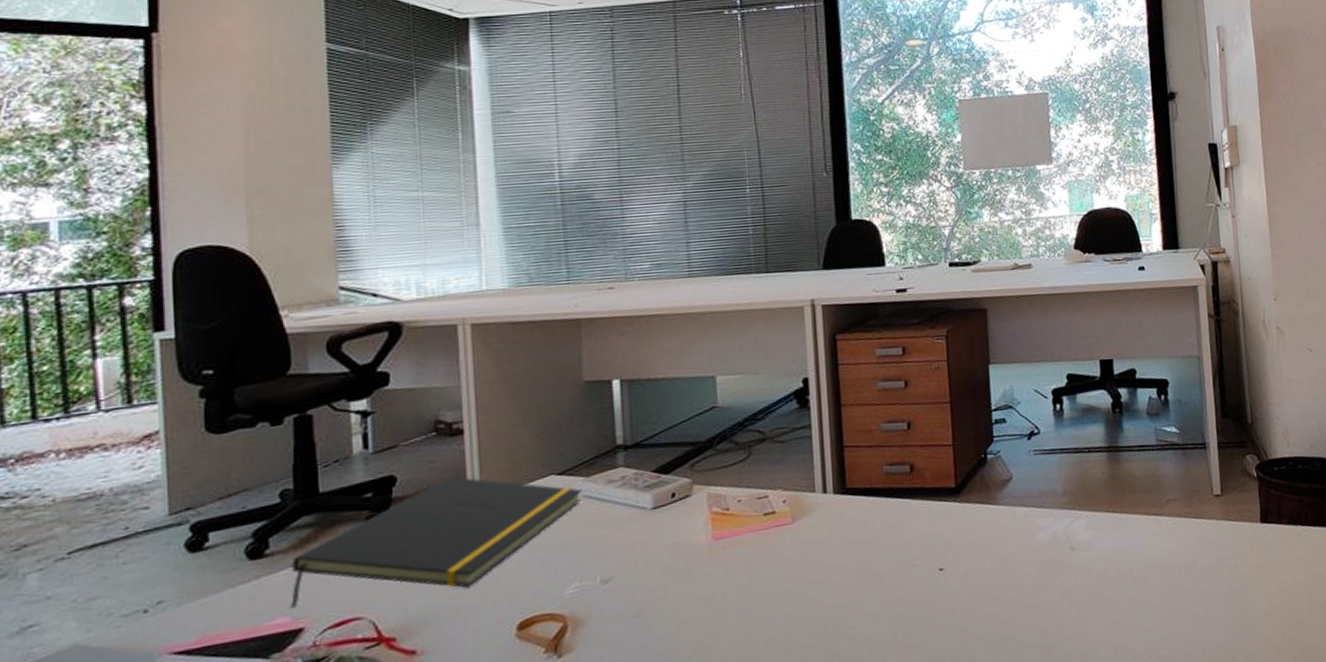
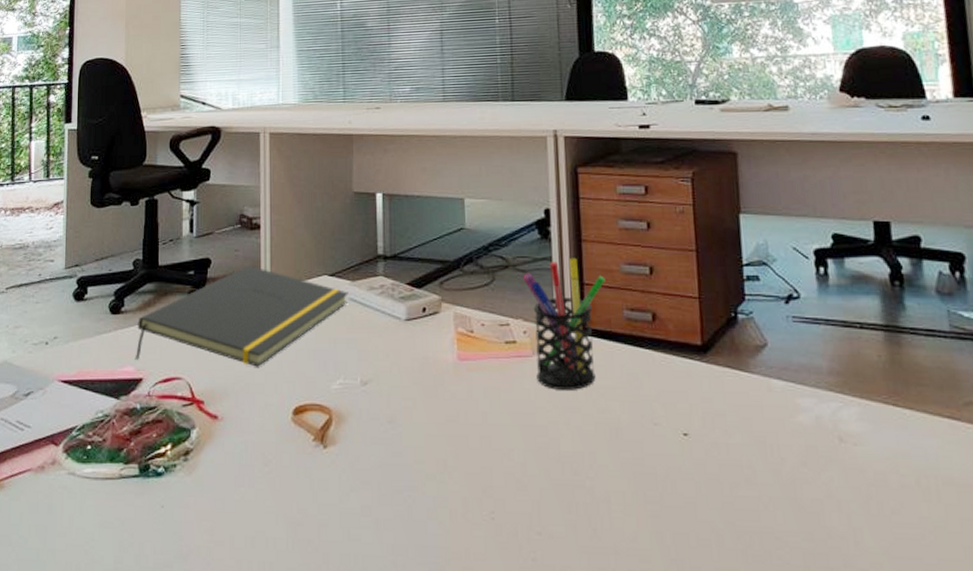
pen holder: none [781,422,865,552] -> present [523,257,606,390]

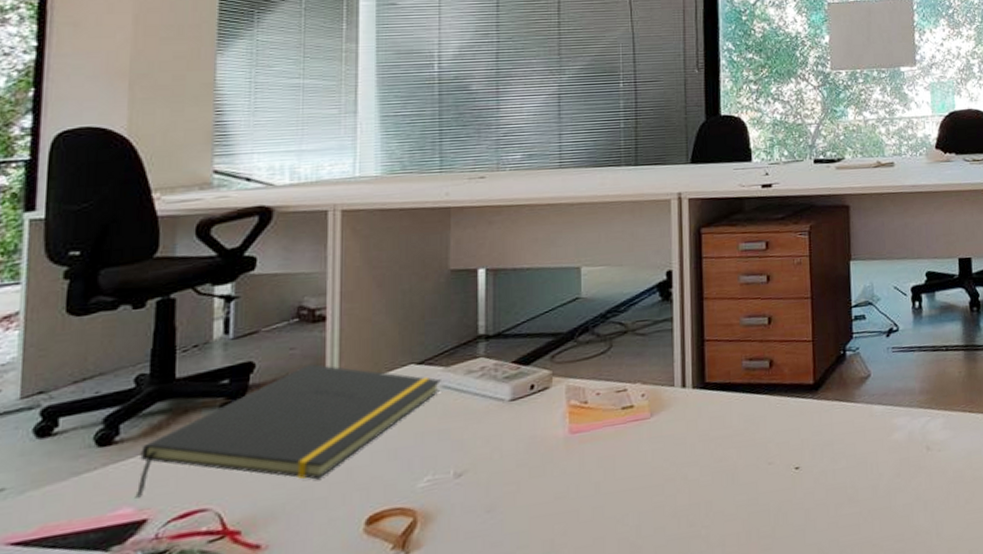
pen holder: present [523,257,606,390] -> none [642,316,726,448]

